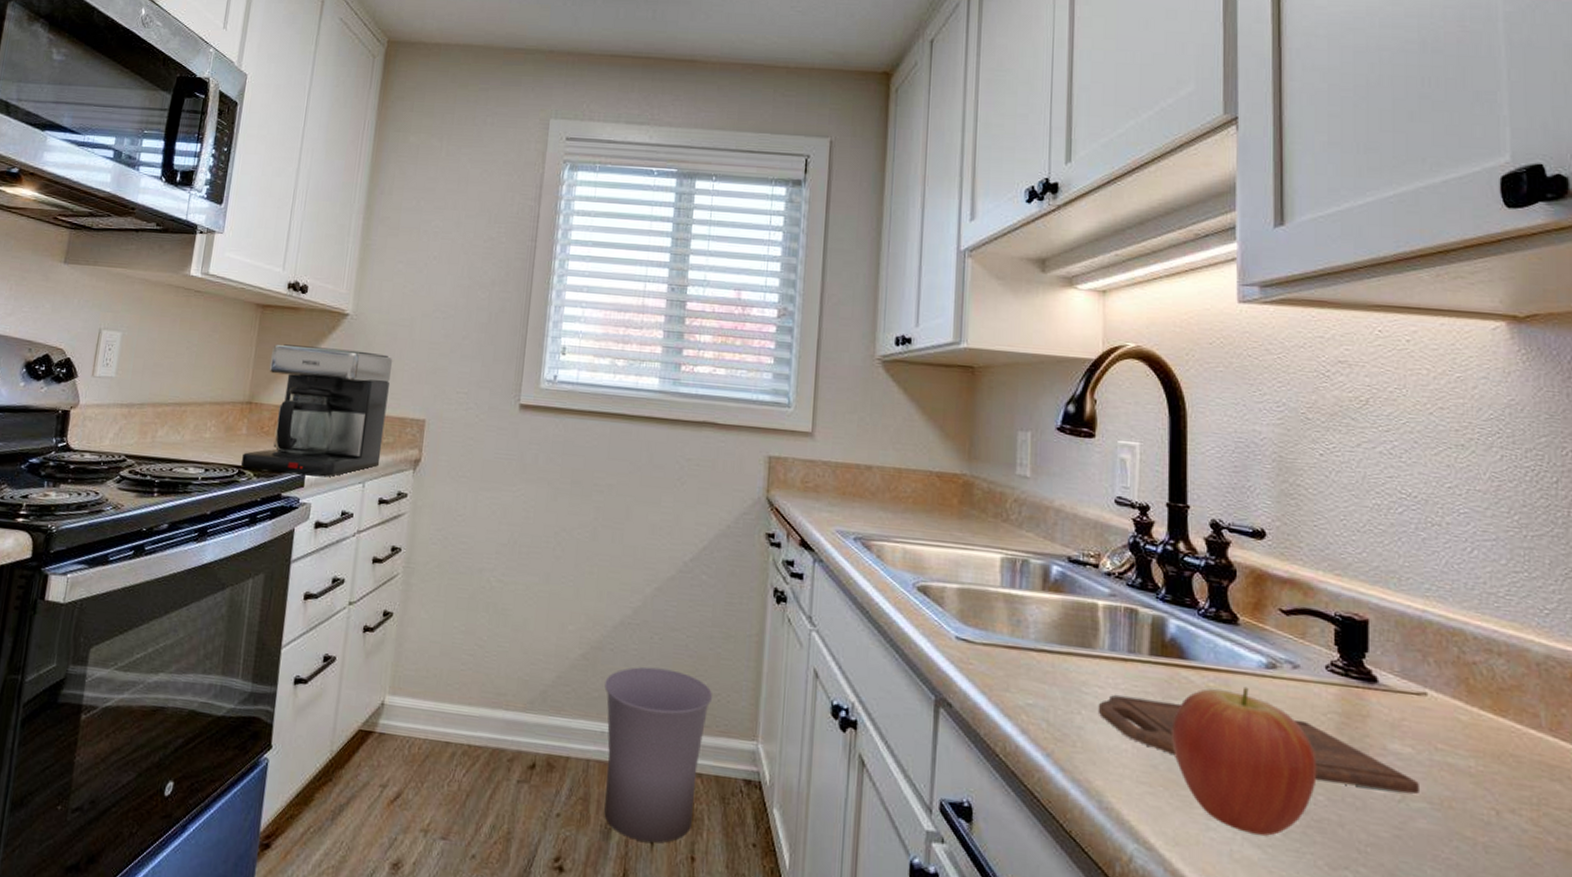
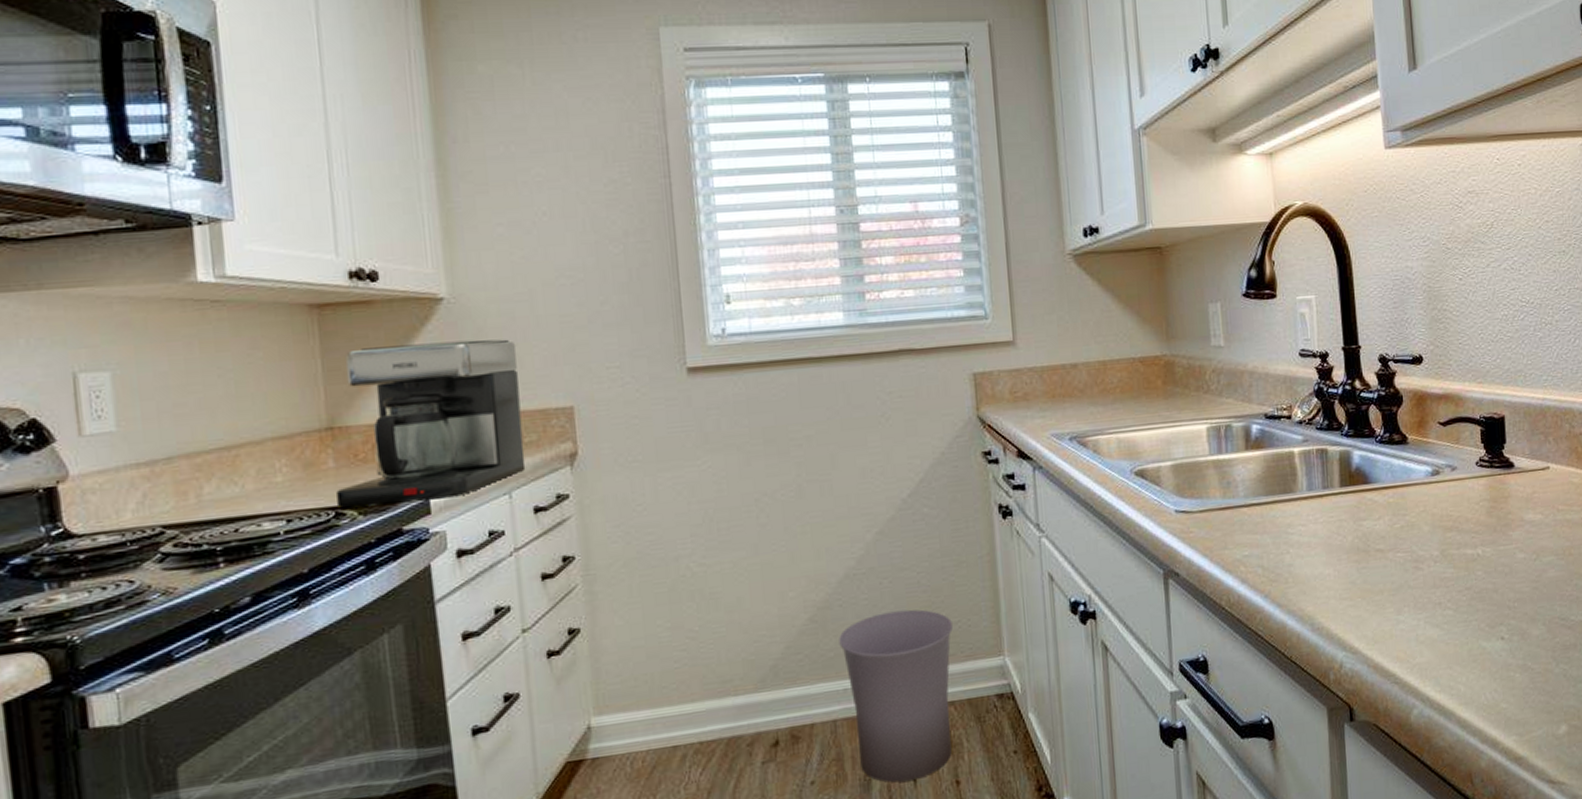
cutting board: present [1098,695,1419,794] -> none [1302,512,1548,569]
fruit: present [1172,686,1317,836] -> none [1363,495,1476,618]

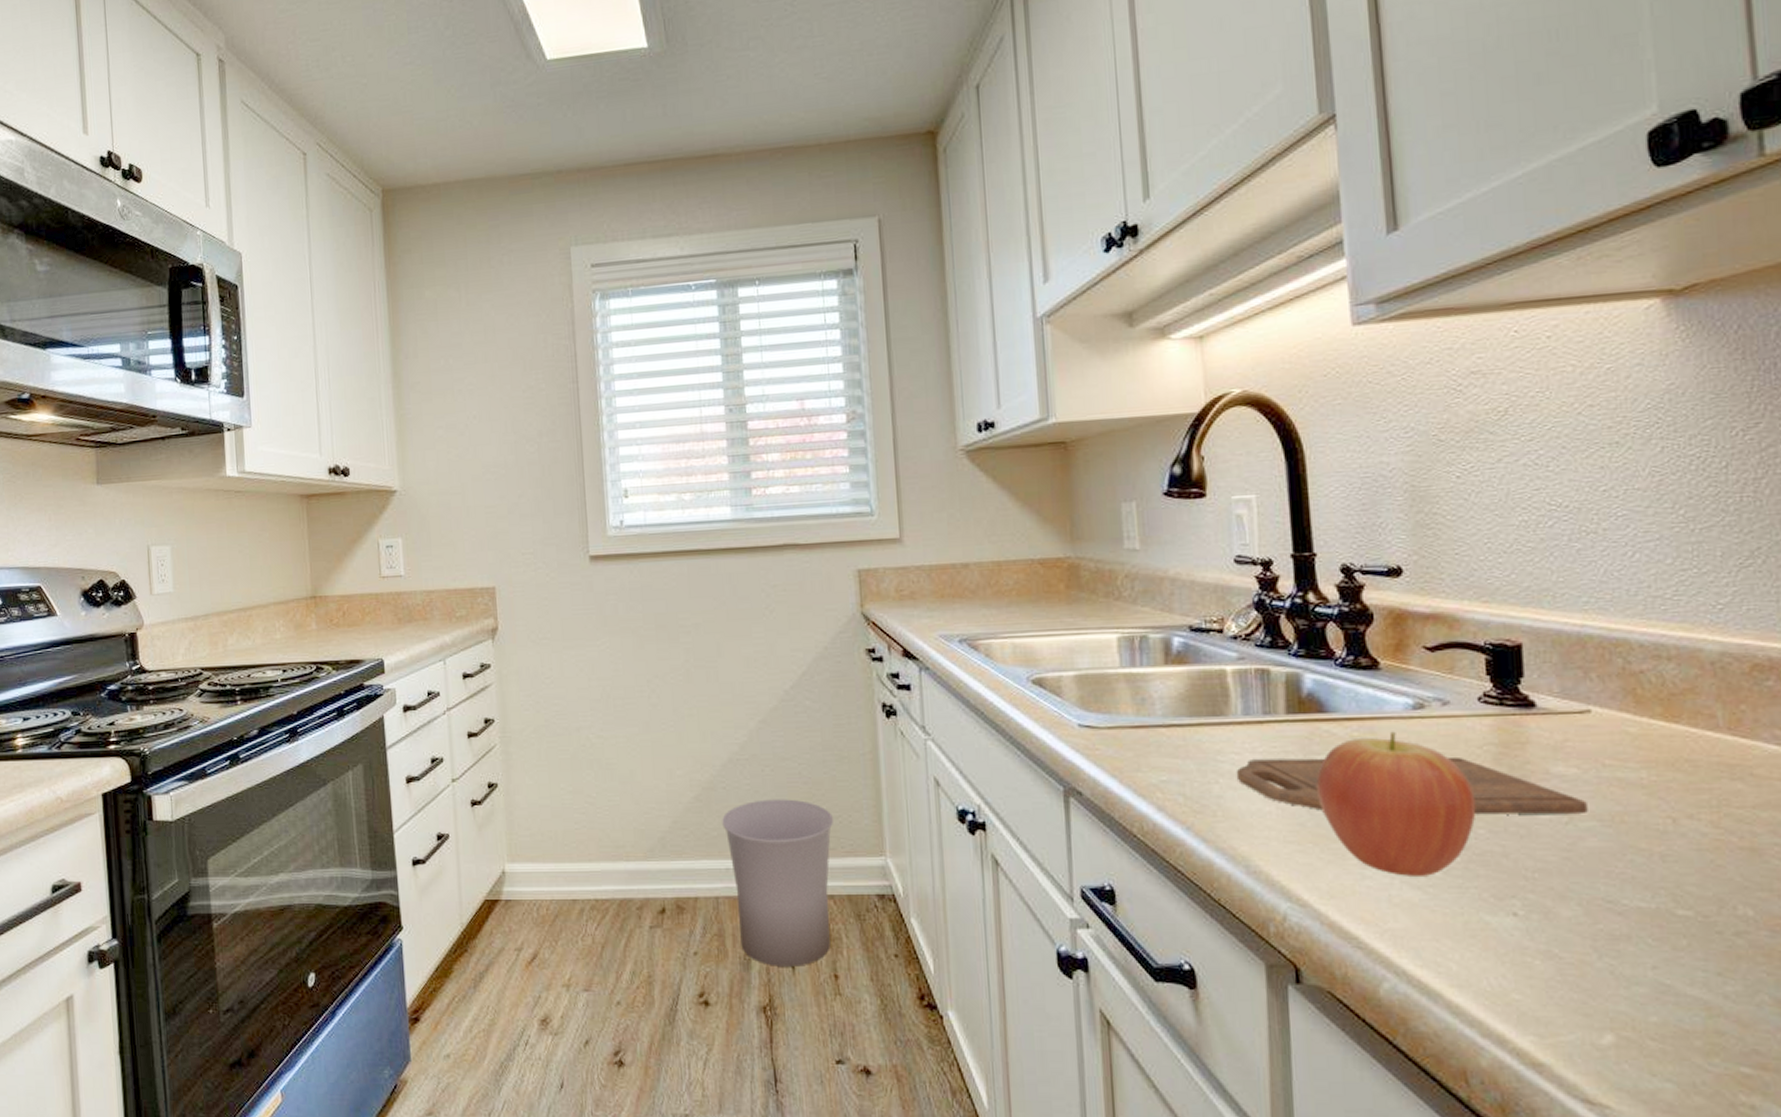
coffee maker: present [336,339,526,508] -> none [317,526,457,664]
cutting board: none [1302,512,1548,569] -> present [1236,756,1588,815]
fruit: none [1363,495,1476,618] -> present [1316,731,1476,876]

